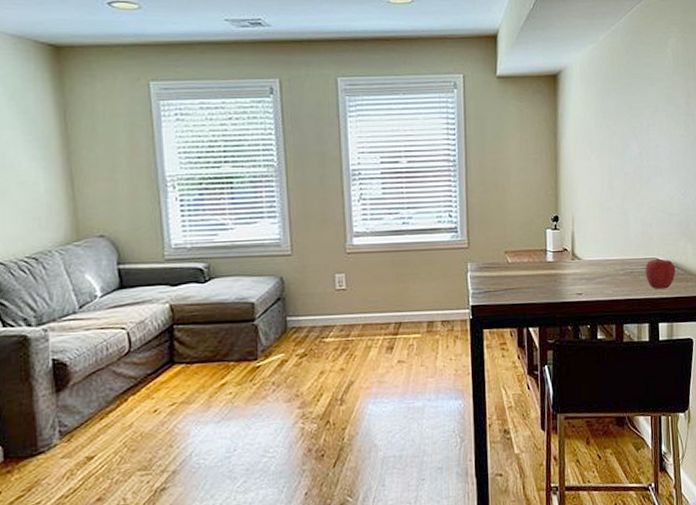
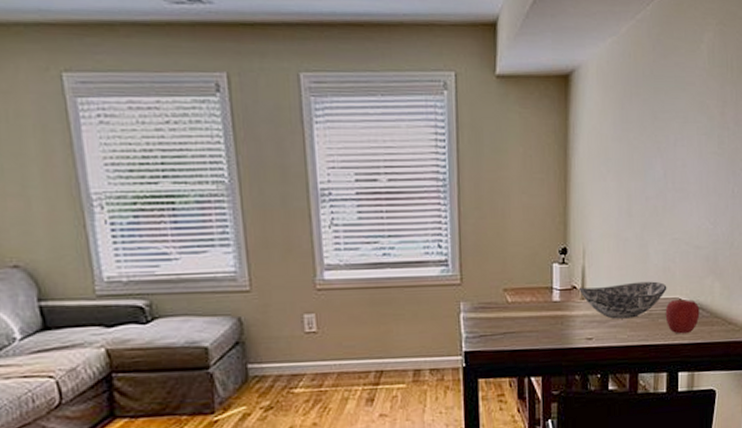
bowl: none [569,243,646,277] -> present [578,281,667,319]

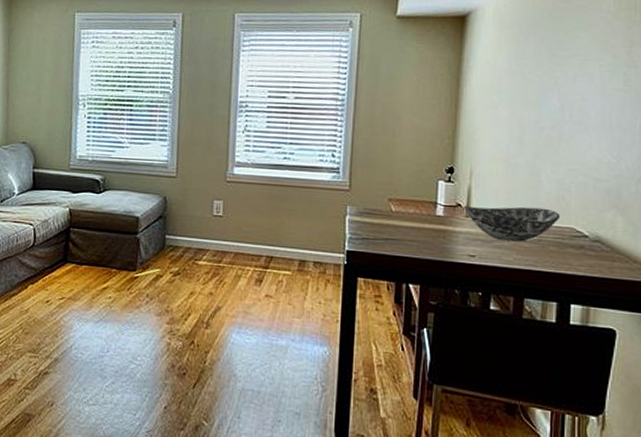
apple: present [665,299,700,334] -> none [557,228,598,266]

